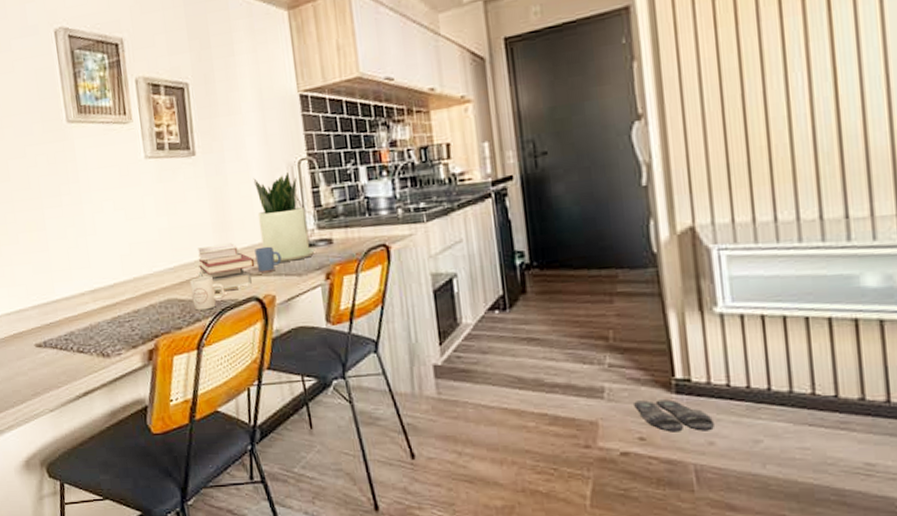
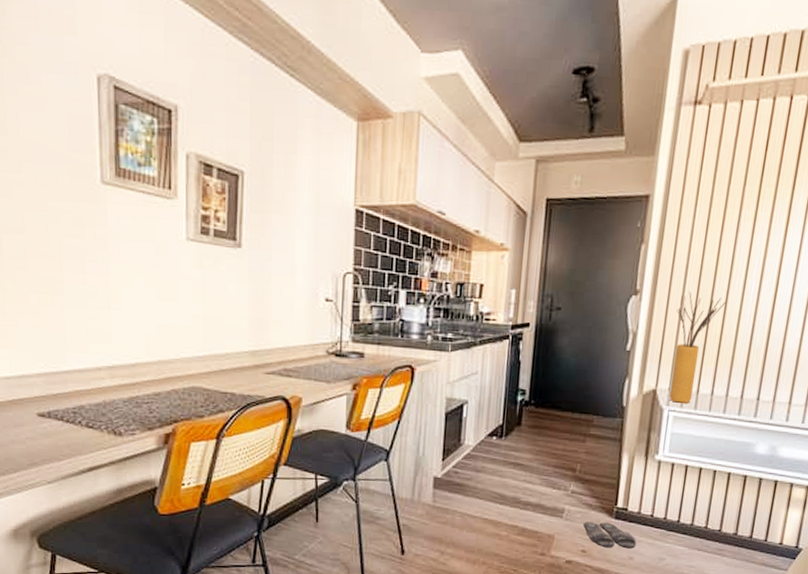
mug: present [190,276,226,311] -> none [218,369,253,402]
books: present [197,243,255,292] -> none [227,340,287,388]
planter: present [253,172,315,263] -> none [295,282,346,368]
mug: present [255,246,282,273] -> none [288,350,313,375]
vase: none [699,102,765,239] -> present [669,292,725,403]

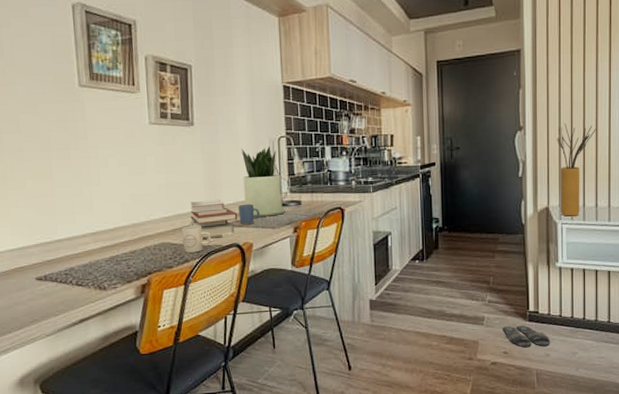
mug: none [218,369,253,402] -> present [182,225,212,253]
books: none [227,340,287,388] -> present [189,199,238,239]
mug: none [288,350,313,375] -> present [238,204,260,225]
planter: none [295,282,346,368] -> present [241,146,287,217]

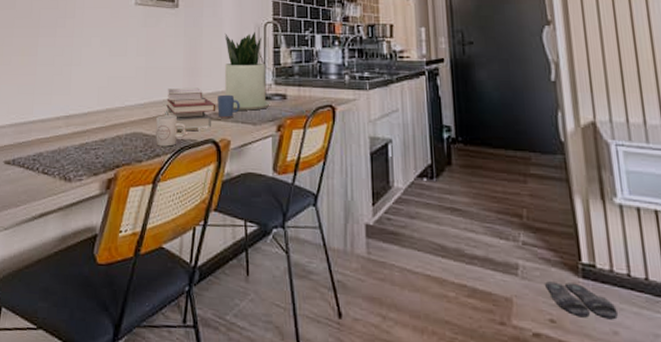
vase: present [556,123,596,217] -> none [597,18,649,136]

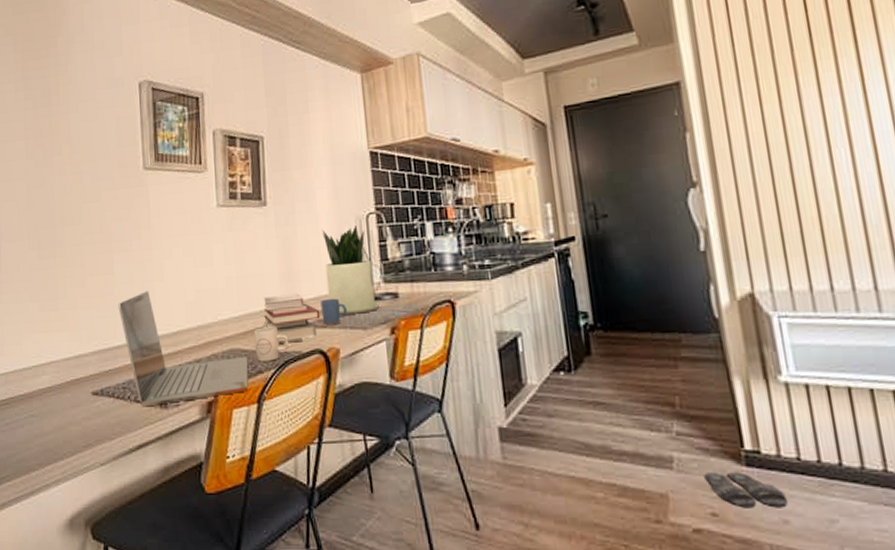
laptop: none [37,73,148,179] -> present [118,291,249,407]

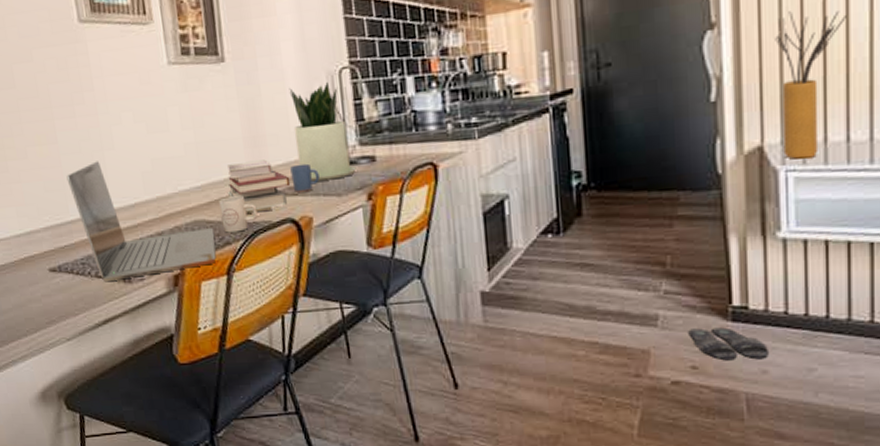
vase: none [751,173,813,306] -> present [775,11,846,160]

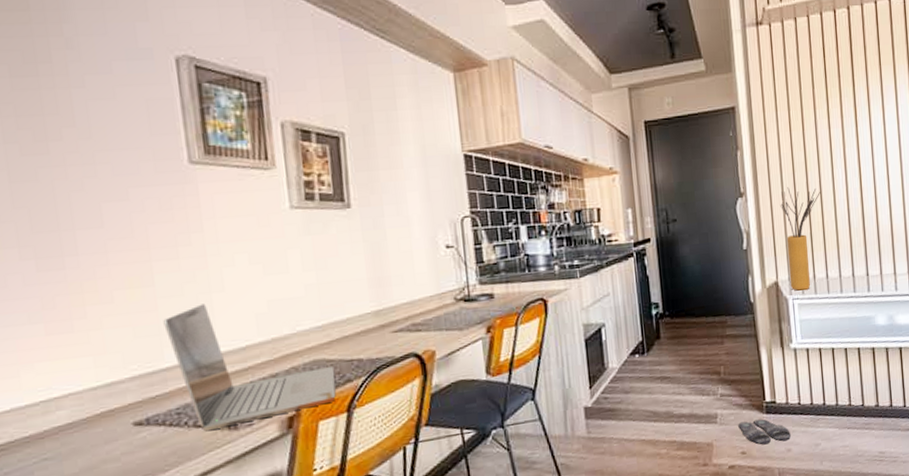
mug: present [219,195,258,233] -> none [341,333,381,371]
books: present [227,159,291,213] -> none [349,298,415,350]
planter: present [289,82,356,182] -> none [414,229,477,318]
mug: present [290,163,320,192] -> none [414,301,442,329]

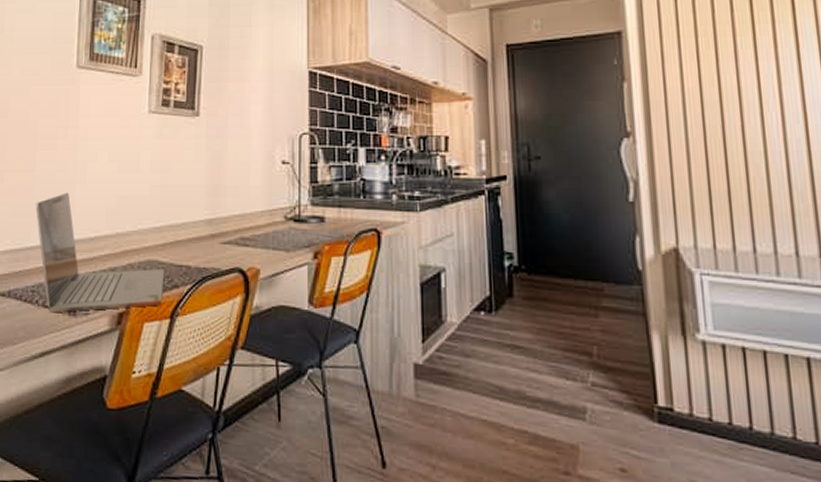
slippers: present [738,418,791,445] -> none [616,426,696,469]
vase: present [780,187,820,291] -> none [683,130,743,264]

